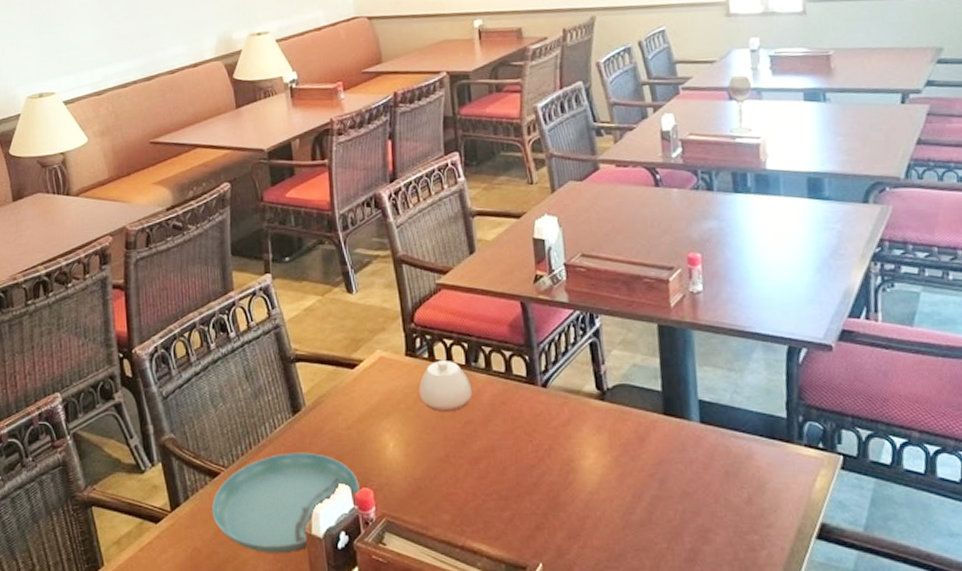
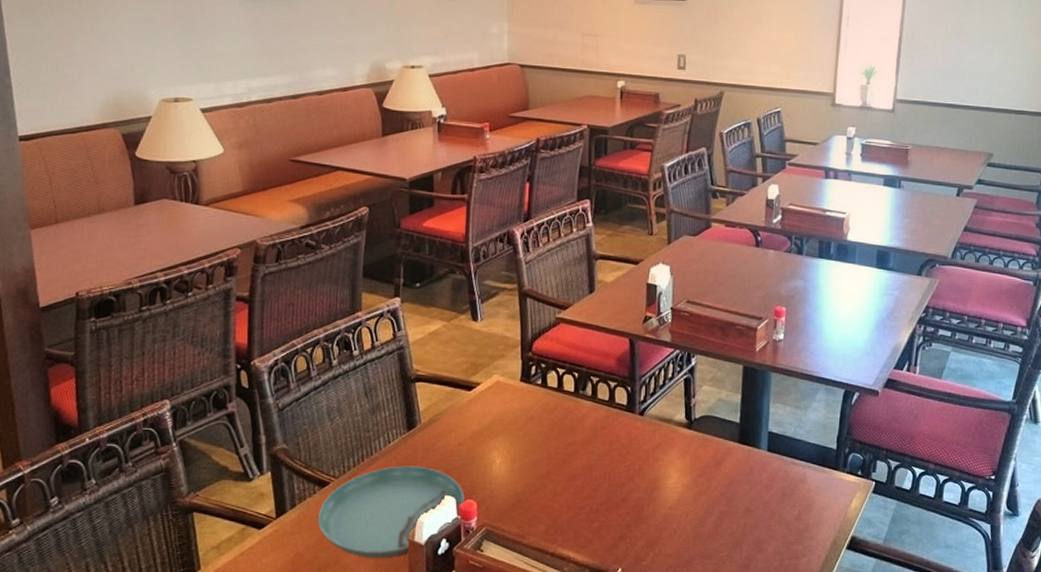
sugar bowl: present [419,359,473,412] -> none [529,386,578,434]
wineglass: present [728,75,752,134] -> none [822,157,845,208]

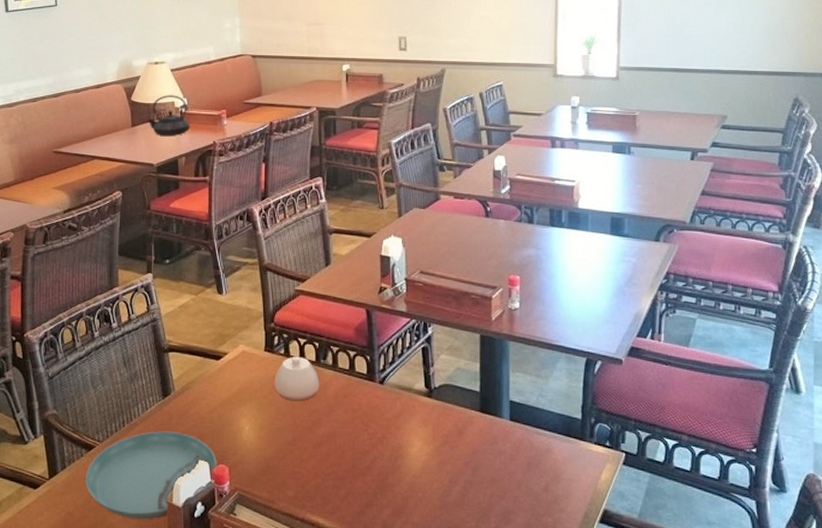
teapot: none [401,103,449,148] -> present [148,95,191,136]
sugar bowl: none [529,386,578,434] -> present [274,356,320,402]

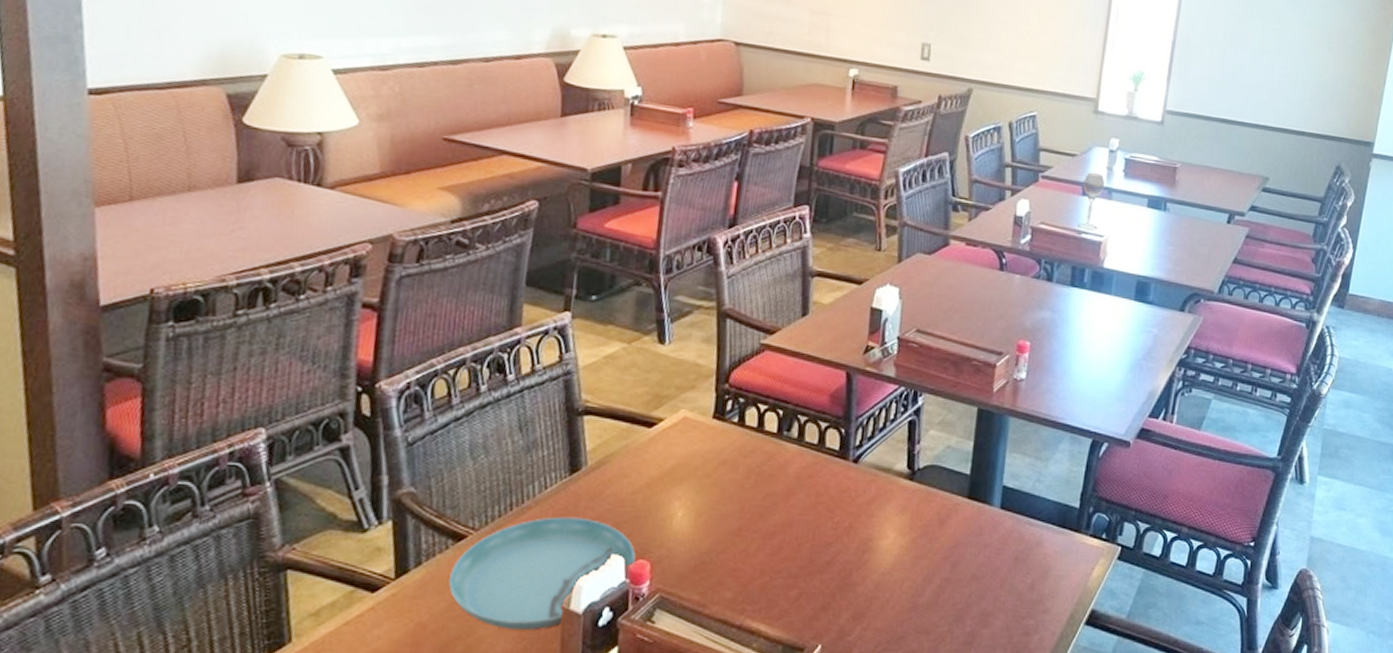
teapot: present [148,95,191,136] -> none [584,79,644,135]
sugar bowl: present [274,356,320,402] -> none [720,425,780,482]
wineglass: none [550,127,571,177] -> present [1078,172,1105,230]

